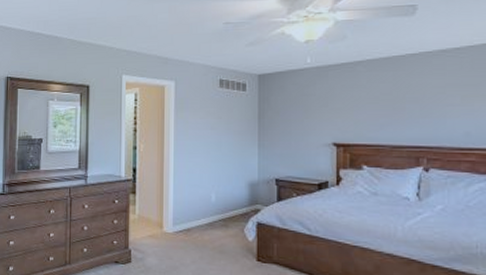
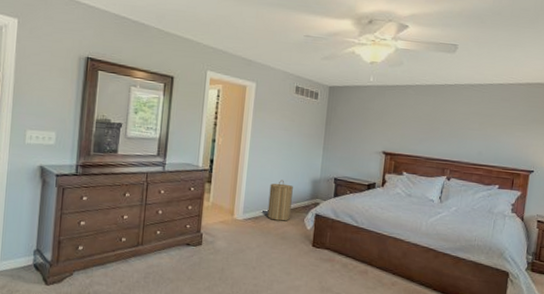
laundry hamper: none [200,185,227,233] -> present [267,180,293,221]

